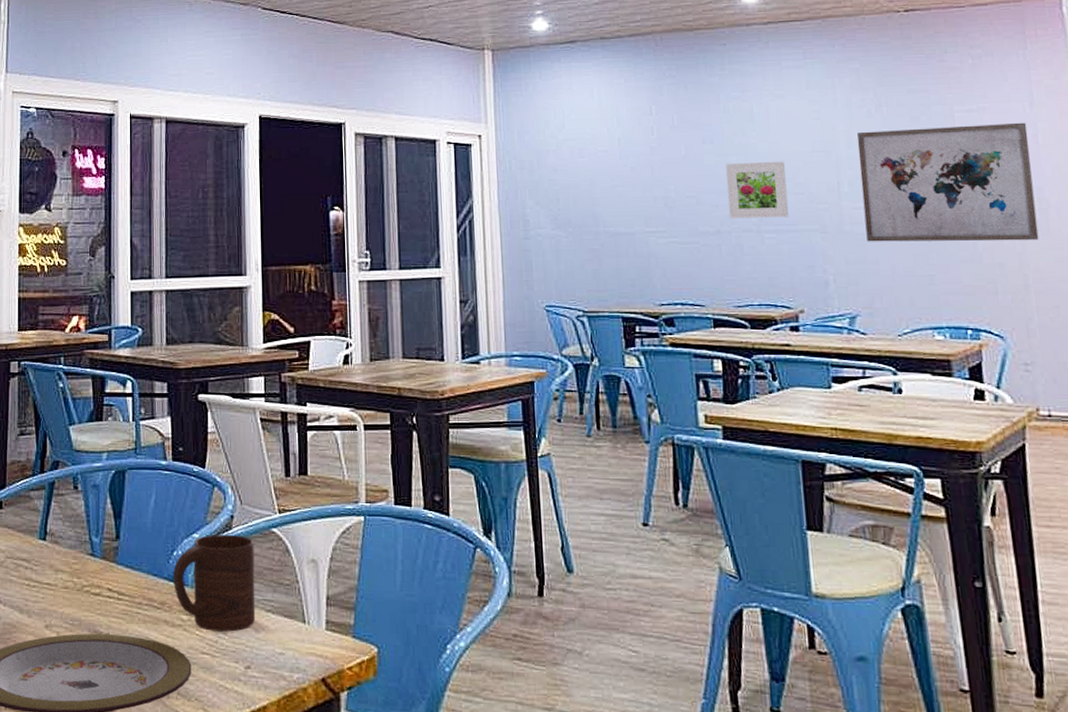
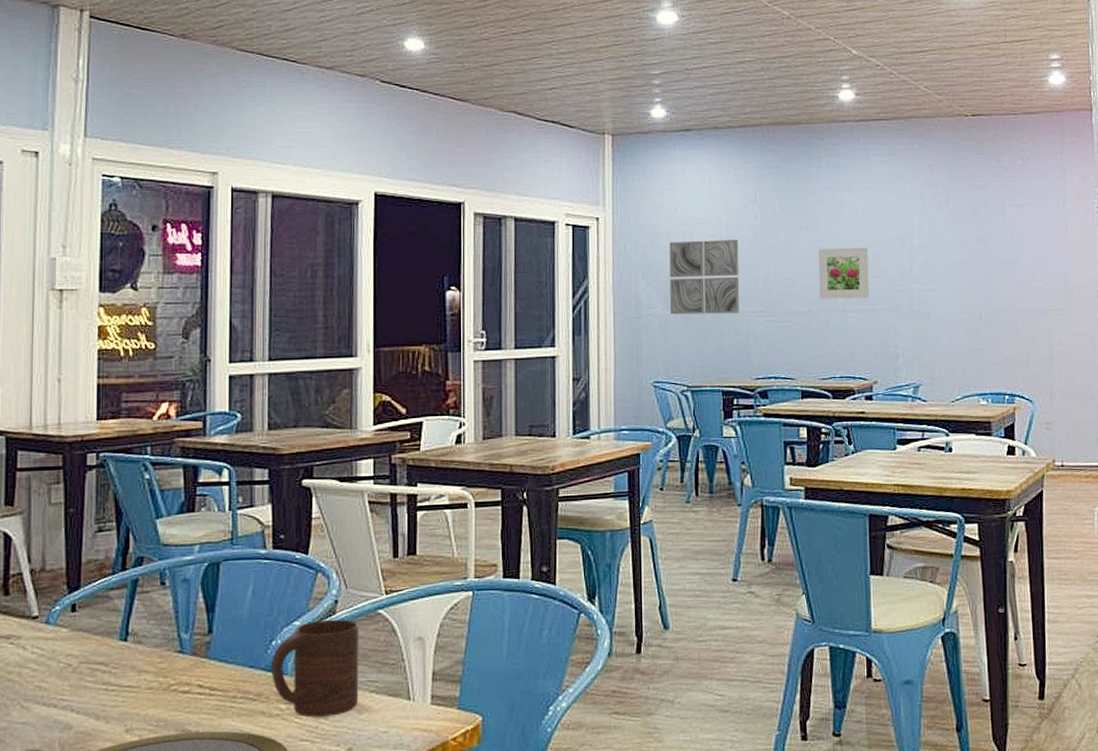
wall art: none [557,155,638,235] -> present [669,240,740,315]
wall art: present [857,122,1039,242] -> none [928,217,1064,320]

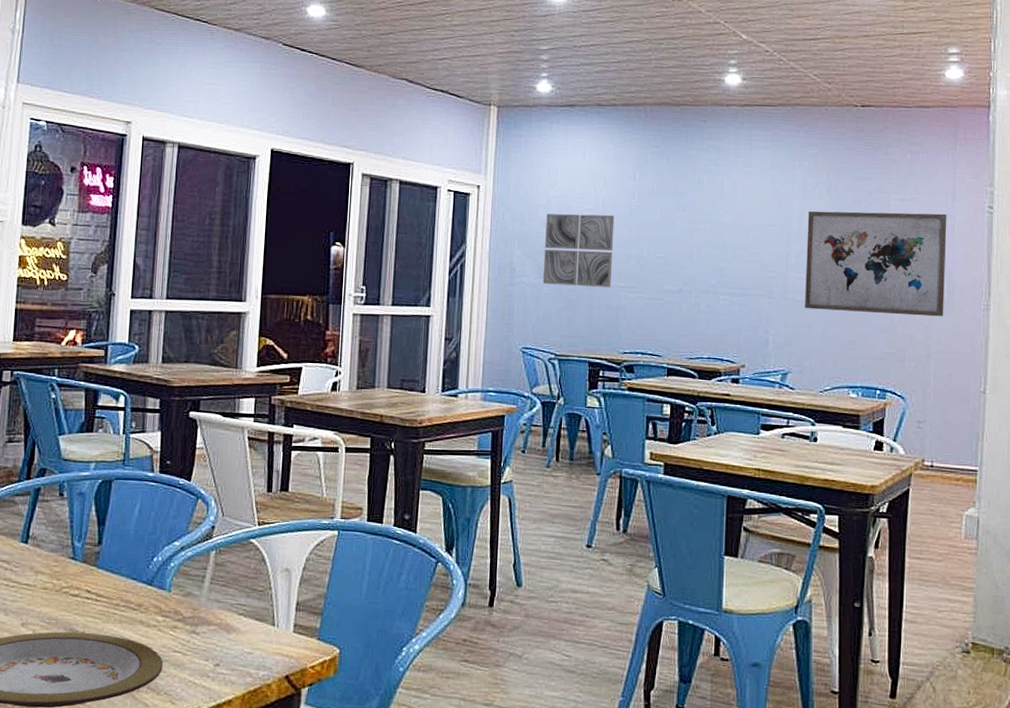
cup: present [271,619,359,717] -> none [151,543,232,633]
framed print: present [818,247,869,299] -> none [691,230,744,282]
wall art: none [928,217,1064,320] -> present [805,211,947,317]

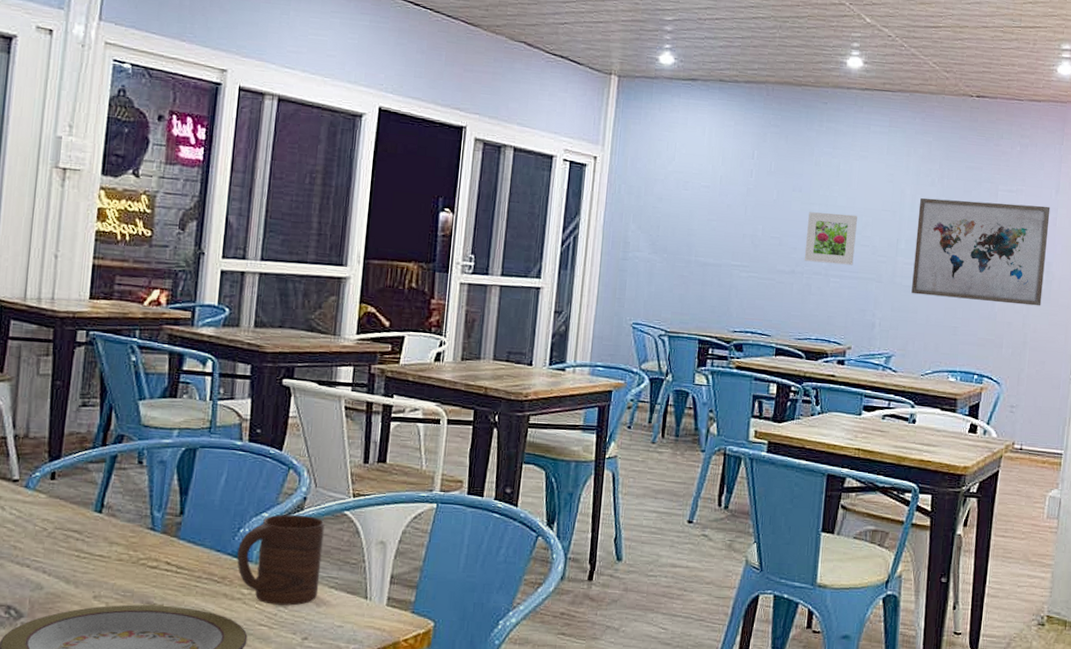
cup: none [151,543,232,633] -> present [237,514,325,606]
wall art: present [542,213,615,287] -> none [656,188,731,266]
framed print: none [691,230,744,282] -> present [804,212,857,266]

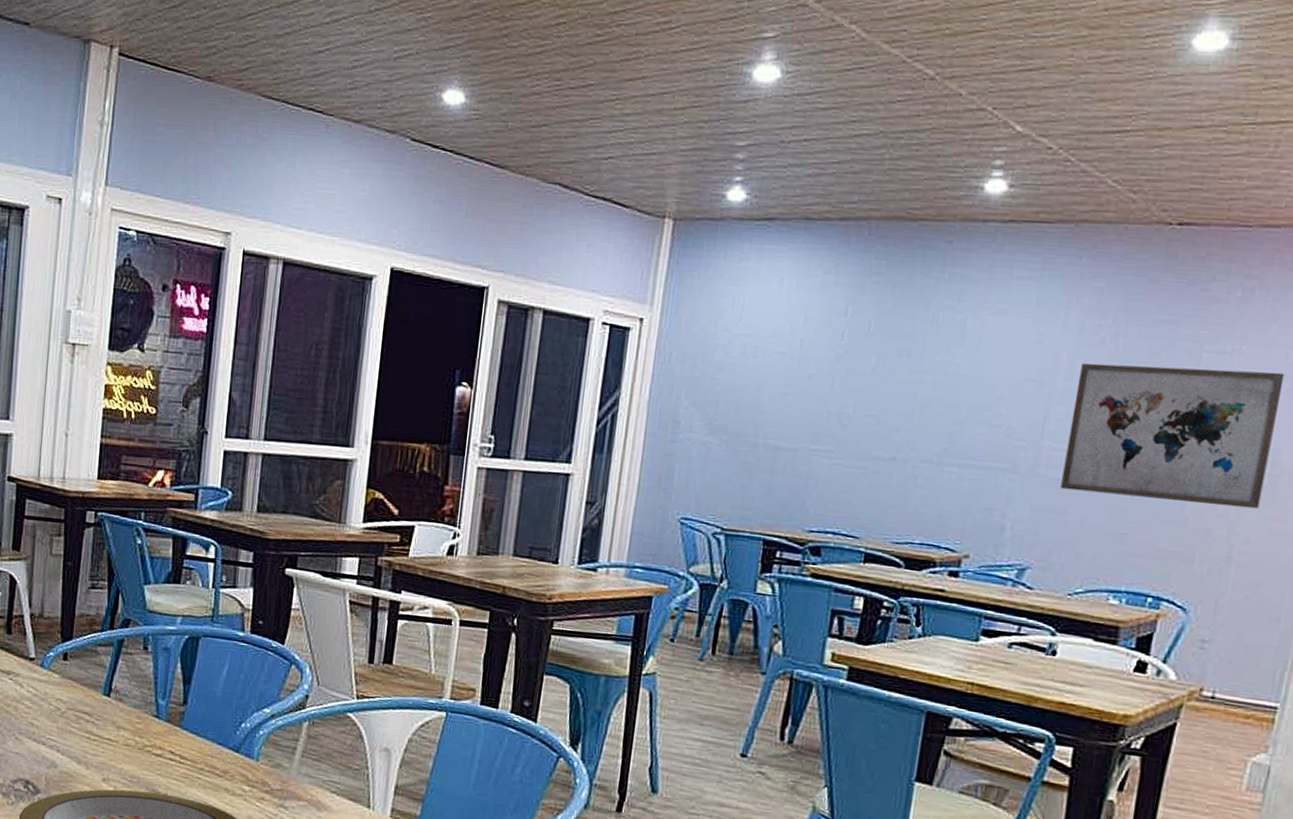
cup: present [237,514,325,606] -> none [238,711,327,808]
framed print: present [804,212,857,266] -> none [909,383,988,452]

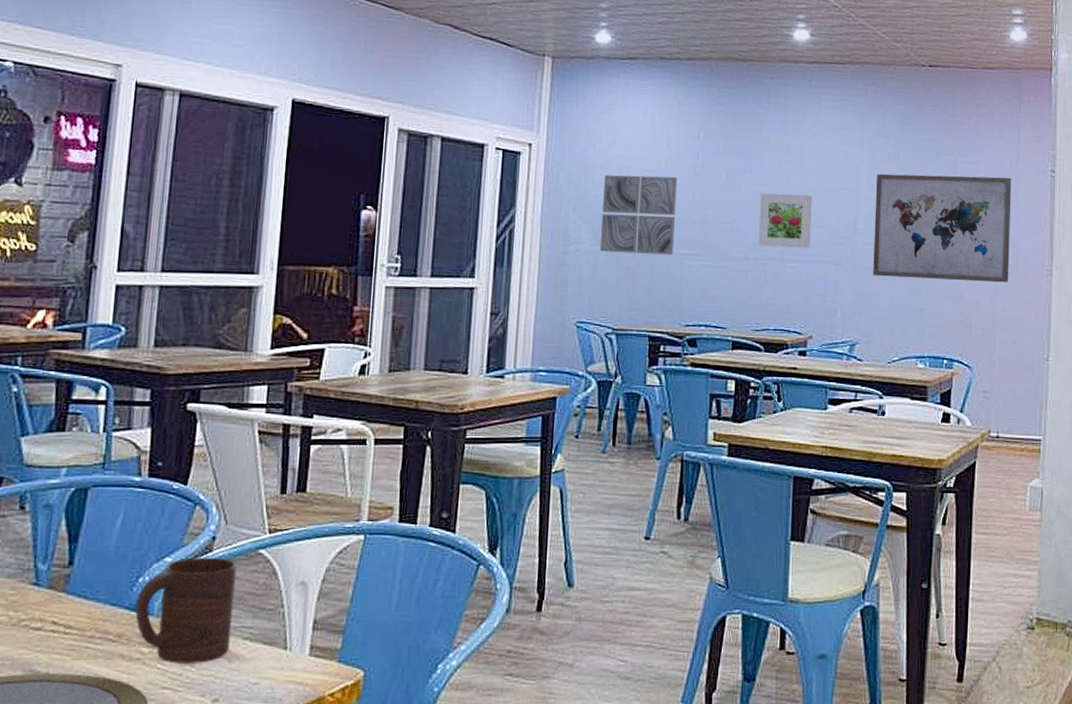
cup: none [238,711,327,808] -> present [135,557,237,663]
wall art: none [713,356,815,450] -> present [599,175,678,255]
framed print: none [909,383,988,452] -> present [758,193,812,249]

